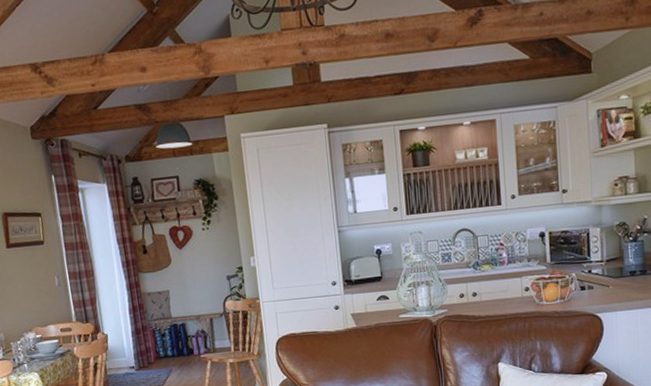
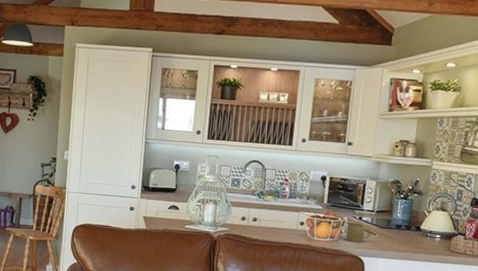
mug: none [576,278,603,301] -> present [345,223,371,244]

